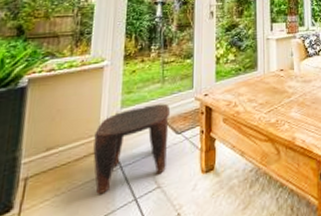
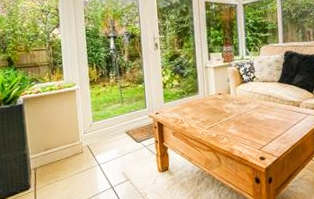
stool: present [93,103,171,194] -> none [76,119,132,182]

